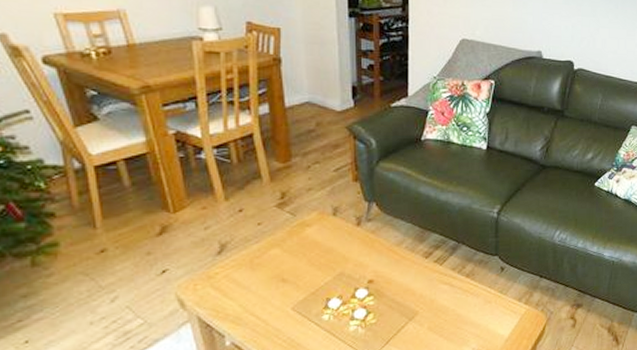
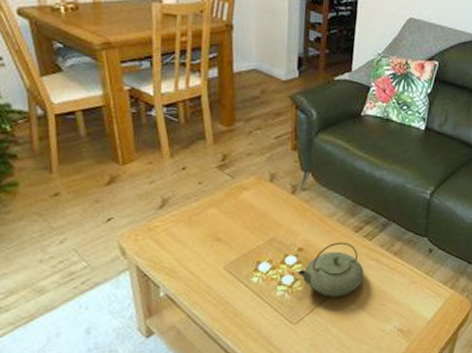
teapot: none [370,269,437,327] -> present [298,242,364,297]

